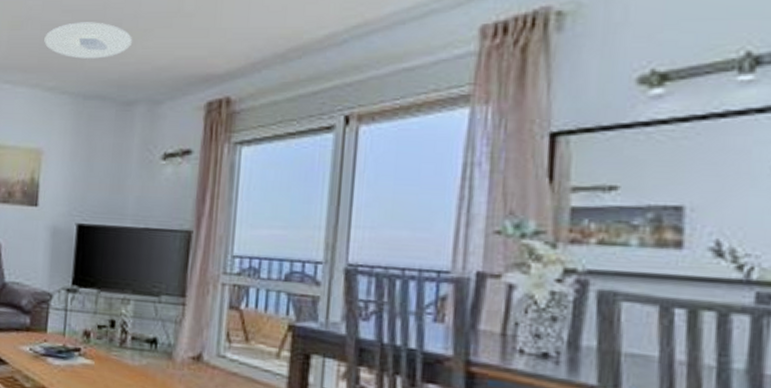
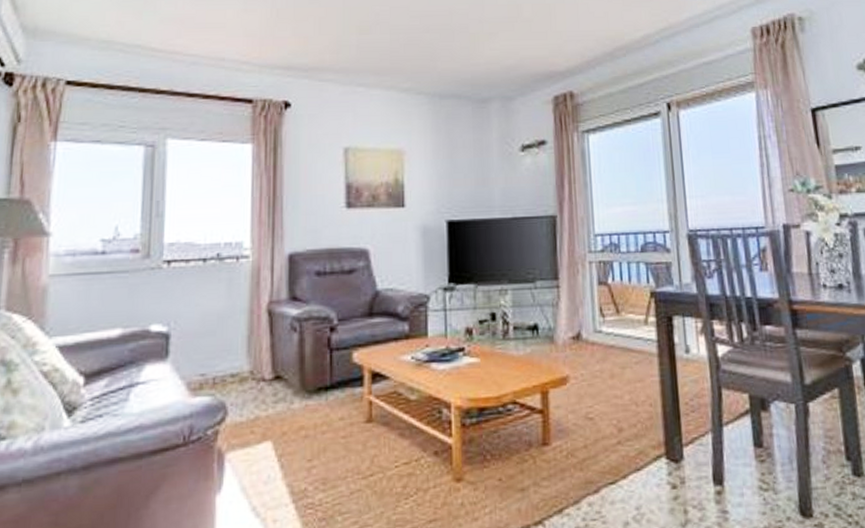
ceiling light: present [44,22,133,59] -> none [395,26,481,61]

